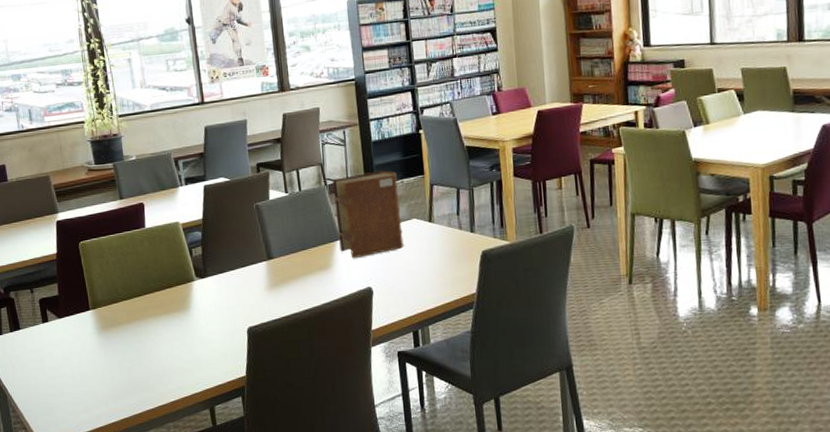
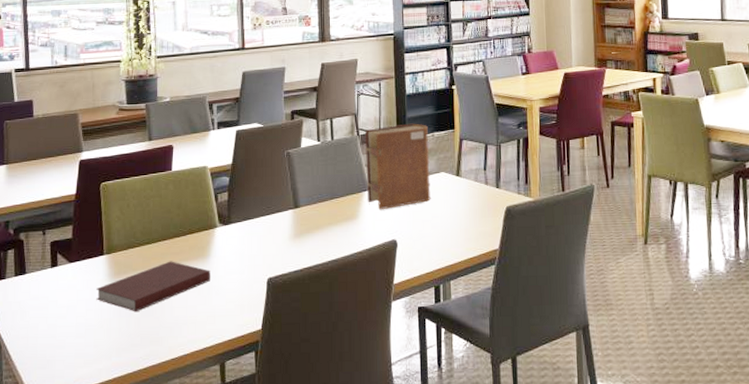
notebook: none [87,314,193,362] -> present [96,261,210,311]

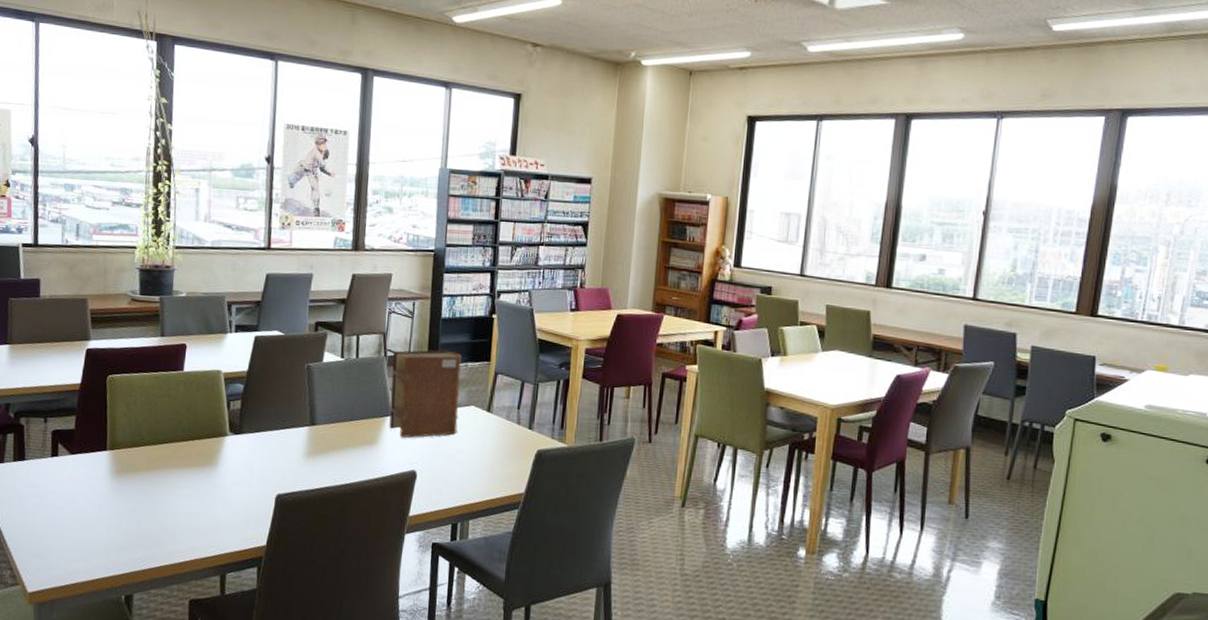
notebook: present [96,261,210,311] -> none [96,464,217,512]

